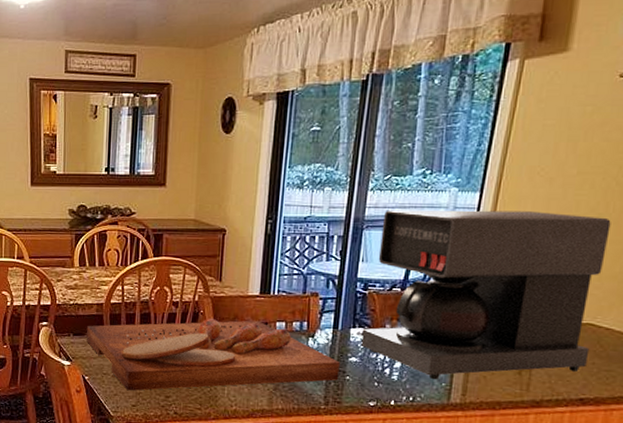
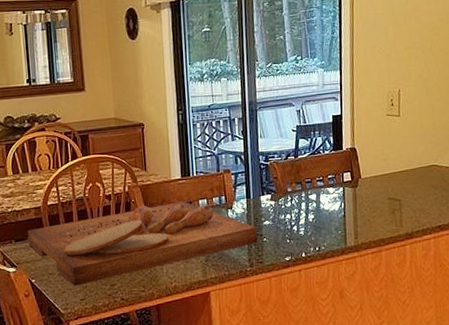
coffee maker: present [361,210,611,380] -> none [270,81,438,230]

